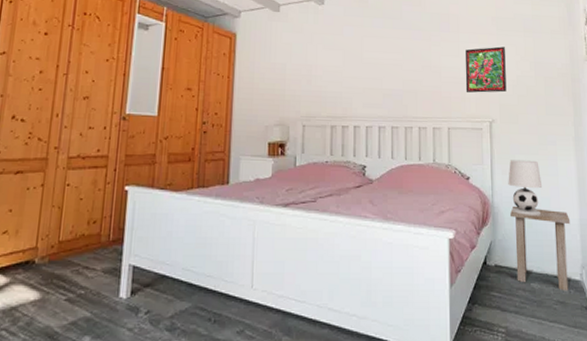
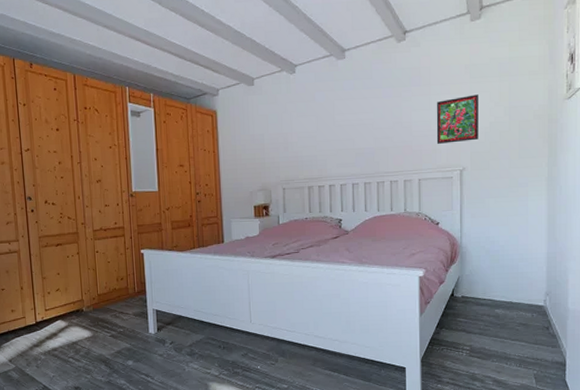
table lamp: present [508,160,543,215] -> none [477,203,511,252]
side table: present [510,206,571,291] -> none [478,245,538,315]

